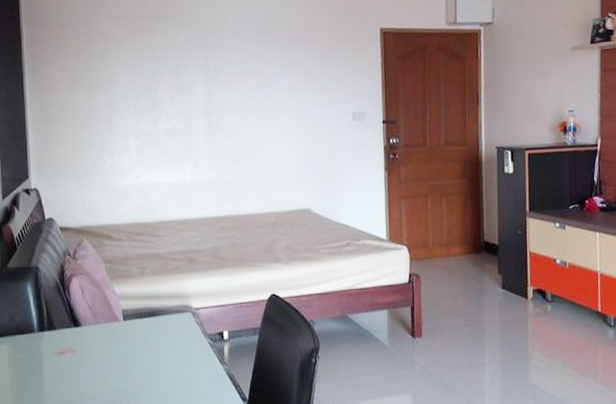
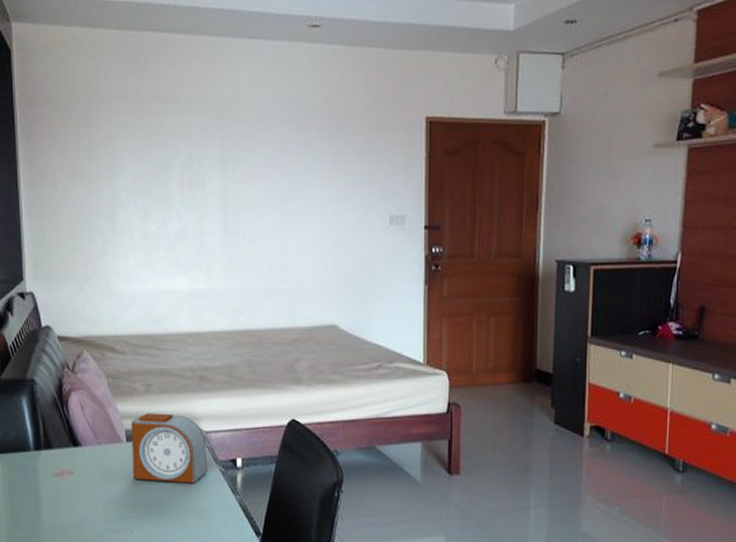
alarm clock: none [128,293,197,357] -> present [131,413,207,484]

